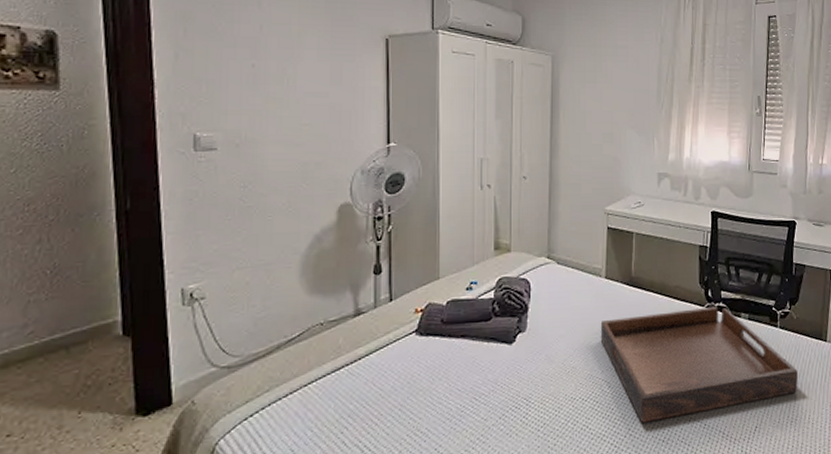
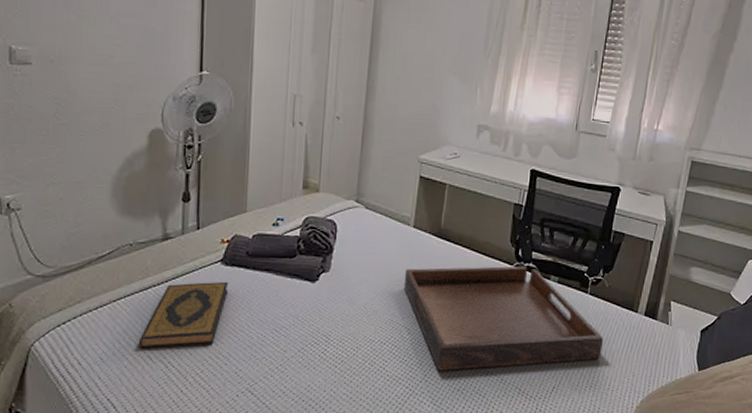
hardback book: none [331,352,425,435] -> present [138,281,229,349]

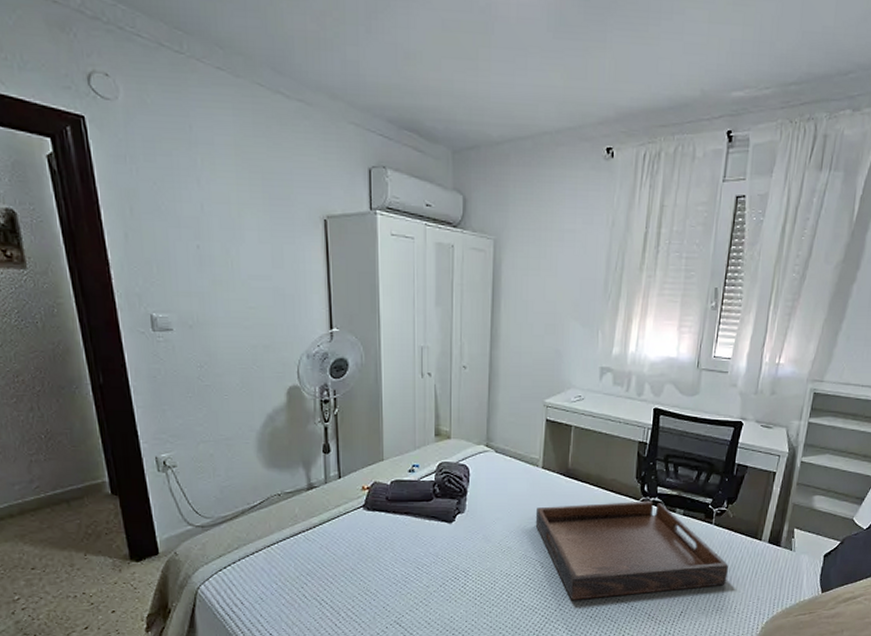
hardback book: present [138,281,229,349] -> none [293,525,372,588]

